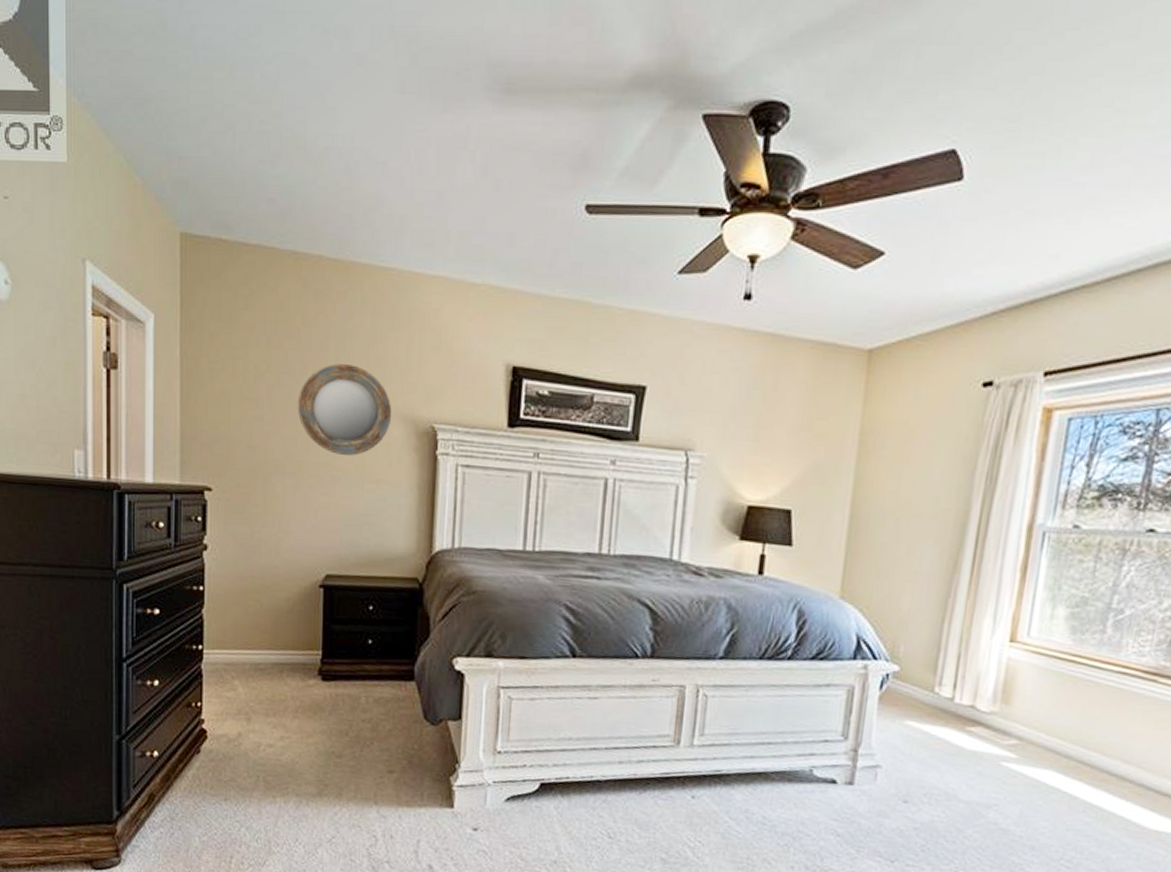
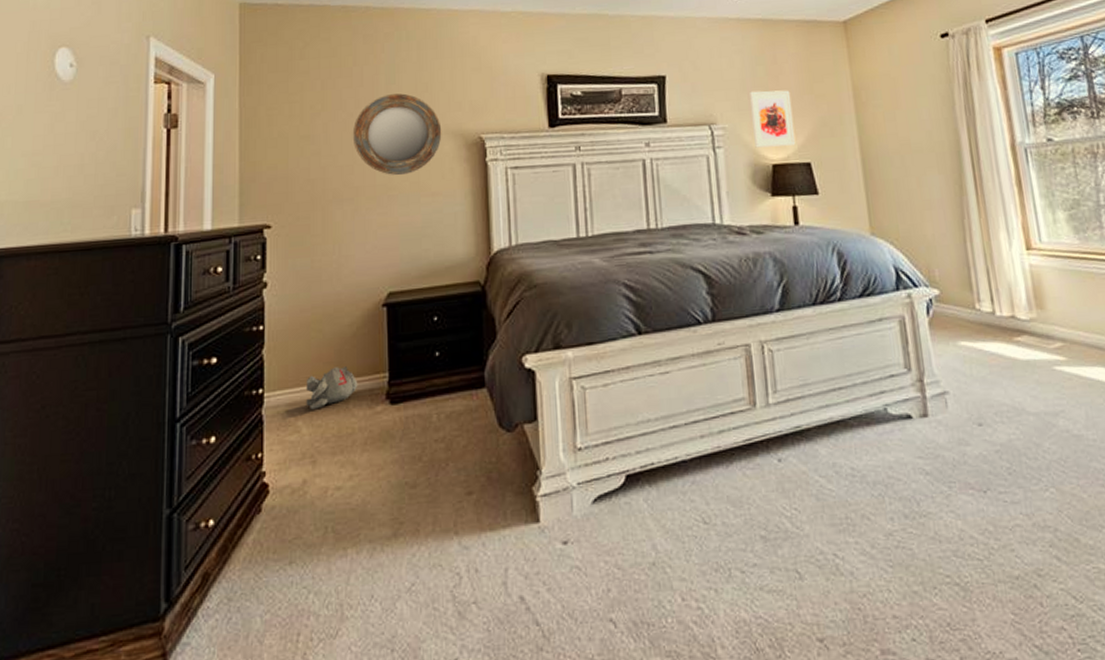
plush toy: none [242,637,292,673] -> present [306,366,358,410]
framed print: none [733,419,786,488] -> present [750,90,796,148]

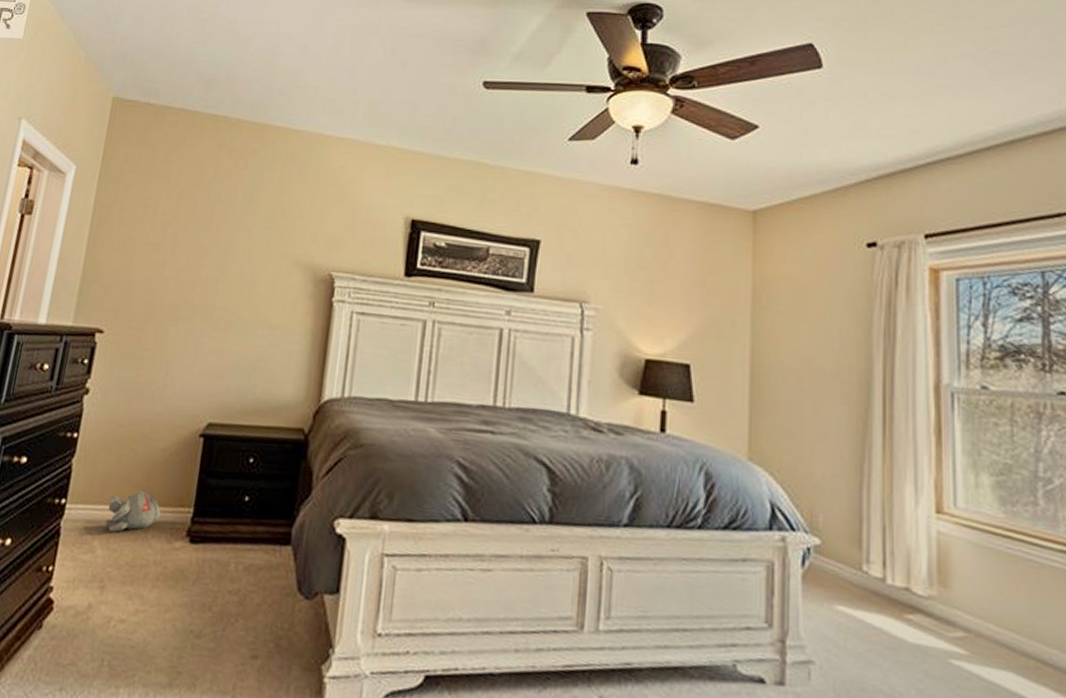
home mirror: present [352,93,442,176] -> none [199,214,293,302]
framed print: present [750,90,796,148] -> none [629,273,679,341]

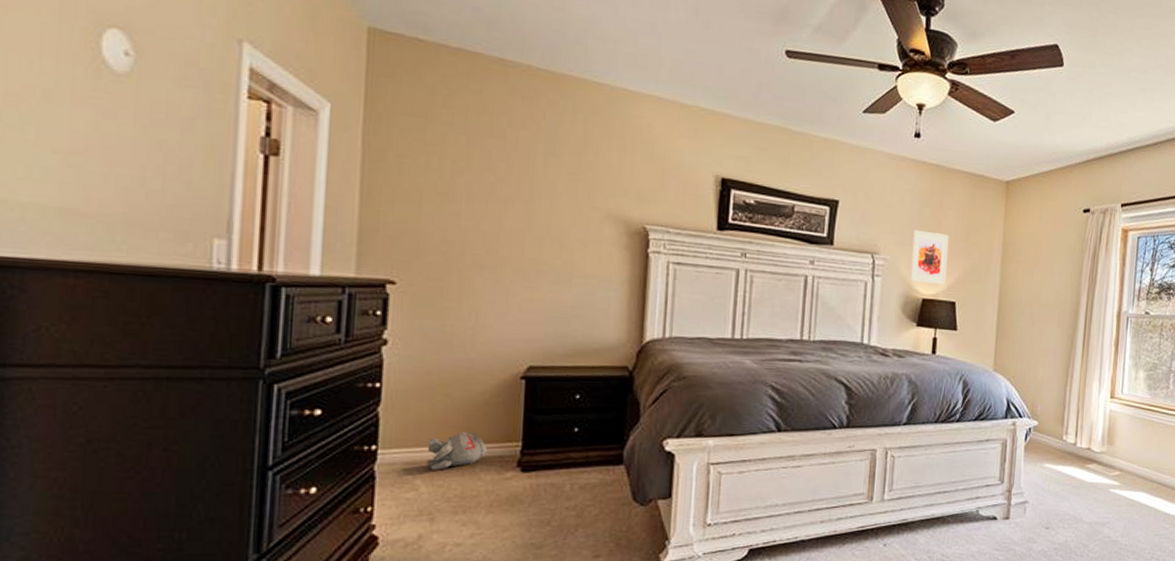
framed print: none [629,273,679,341] -> present [910,229,949,284]

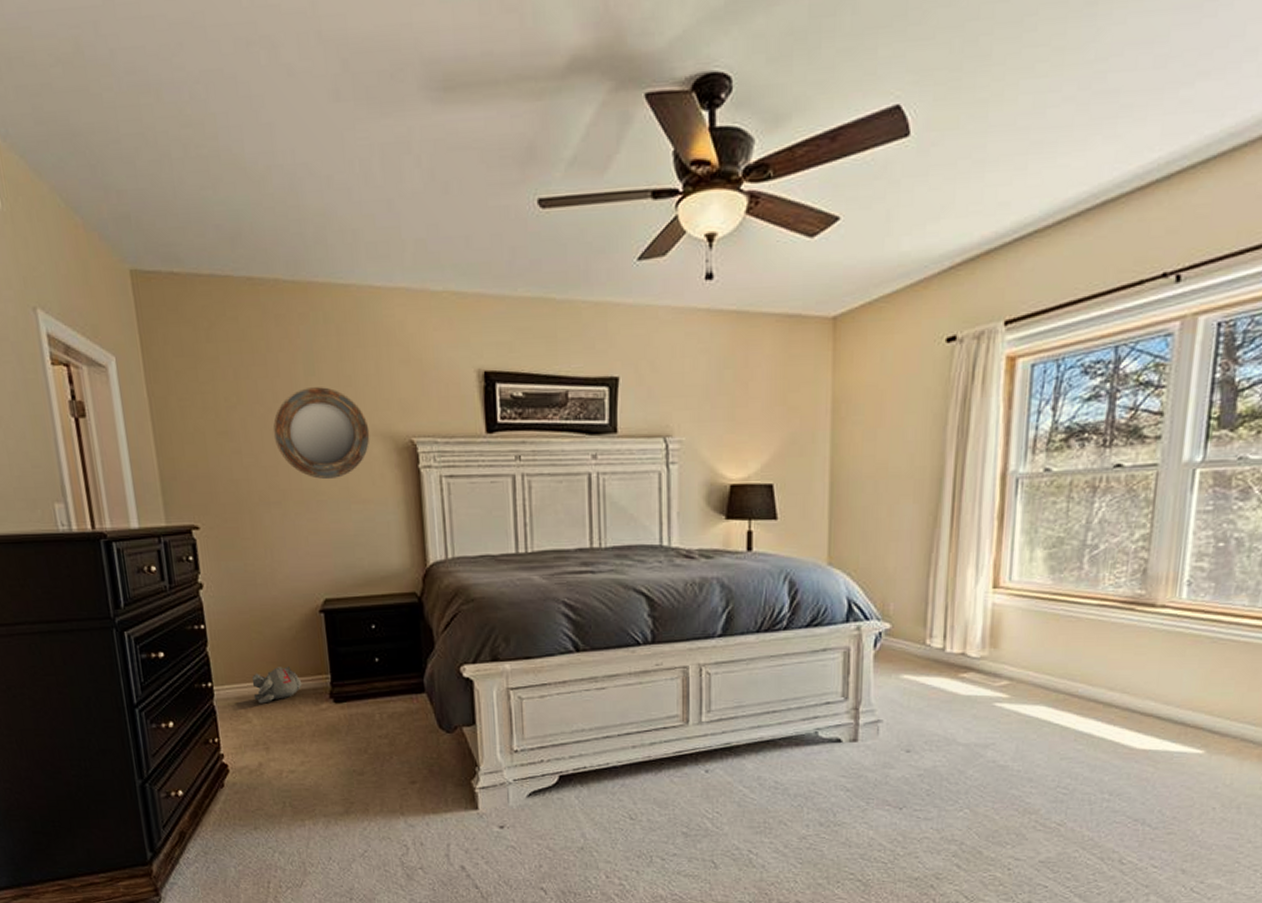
home mirror: none [500,165,603,253] -> present [273,387,370,480]
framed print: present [910,229,949,284] -> none [713,399,760,465]

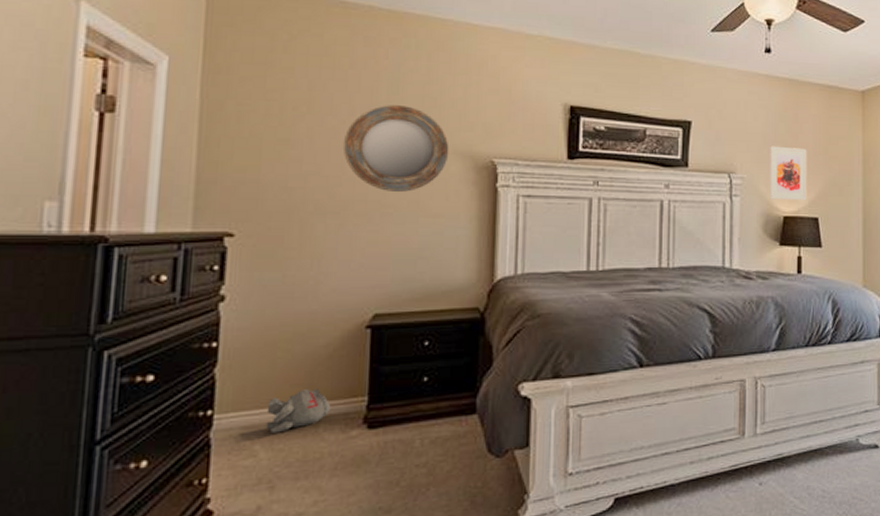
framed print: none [713,399,760,465] -> present [770,146,807,200]

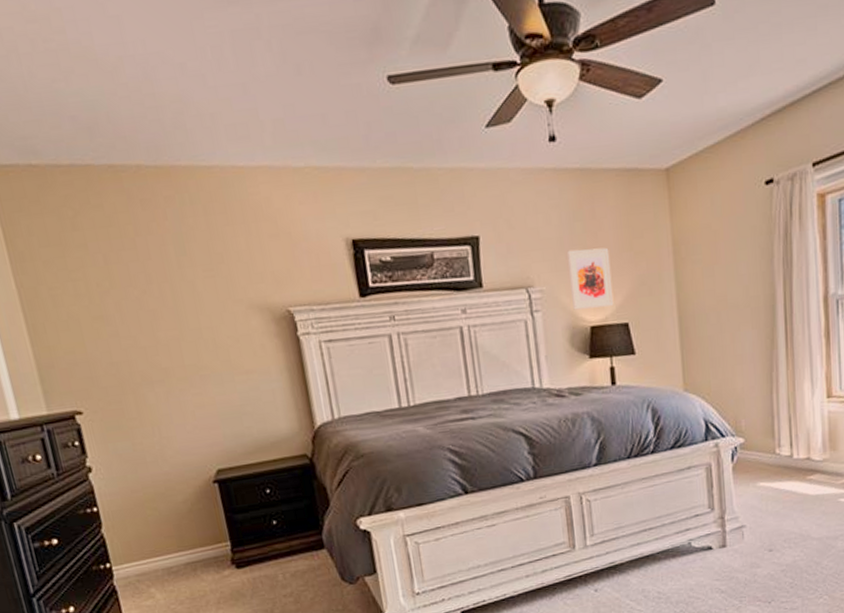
plush toy: present [266,389,331,433] -> none [151,539,203,578]
home mirror: present [342,105,449,193] -> none [149,265,248,355]

